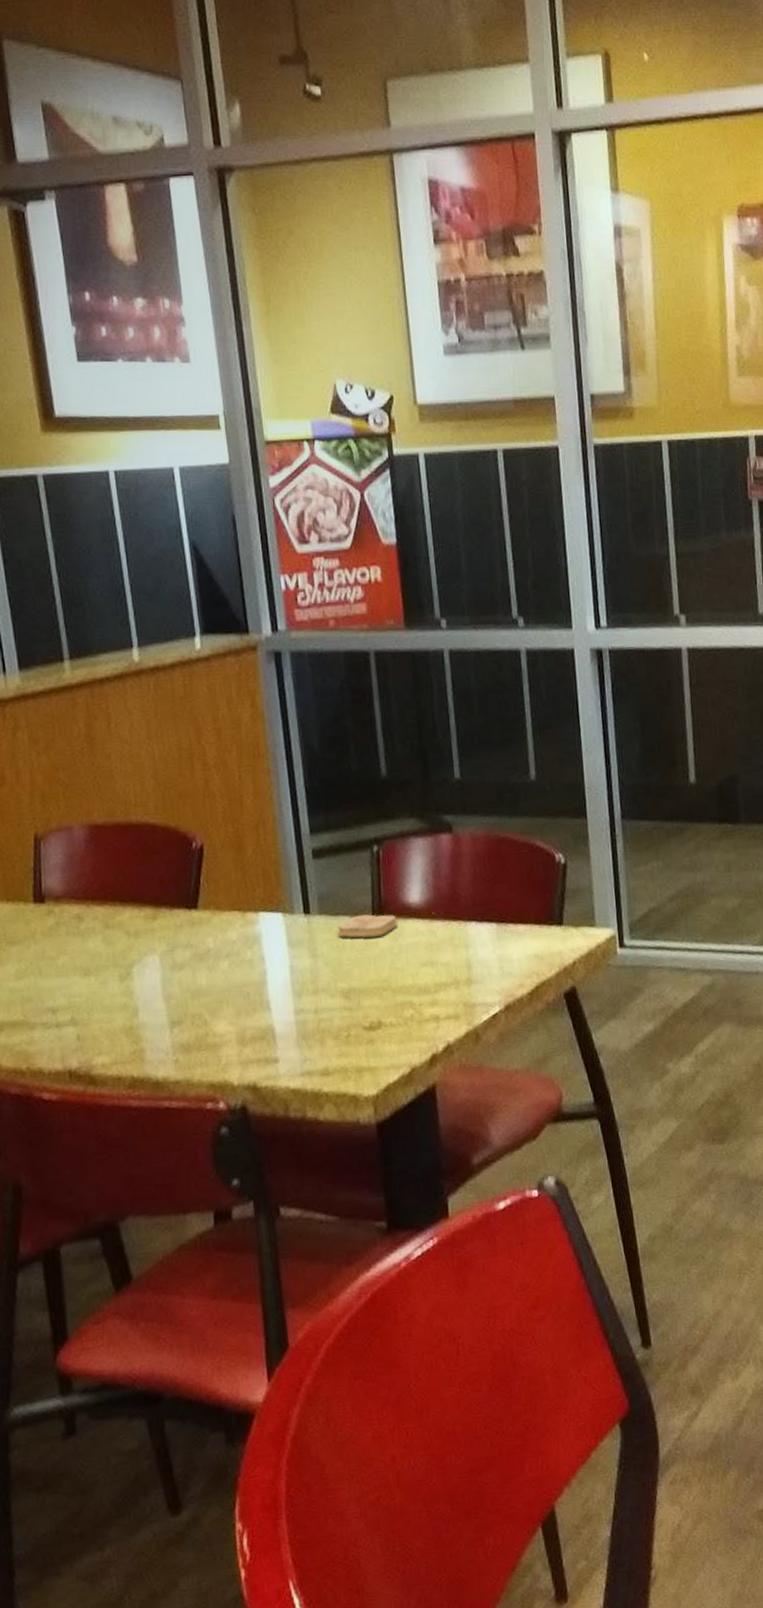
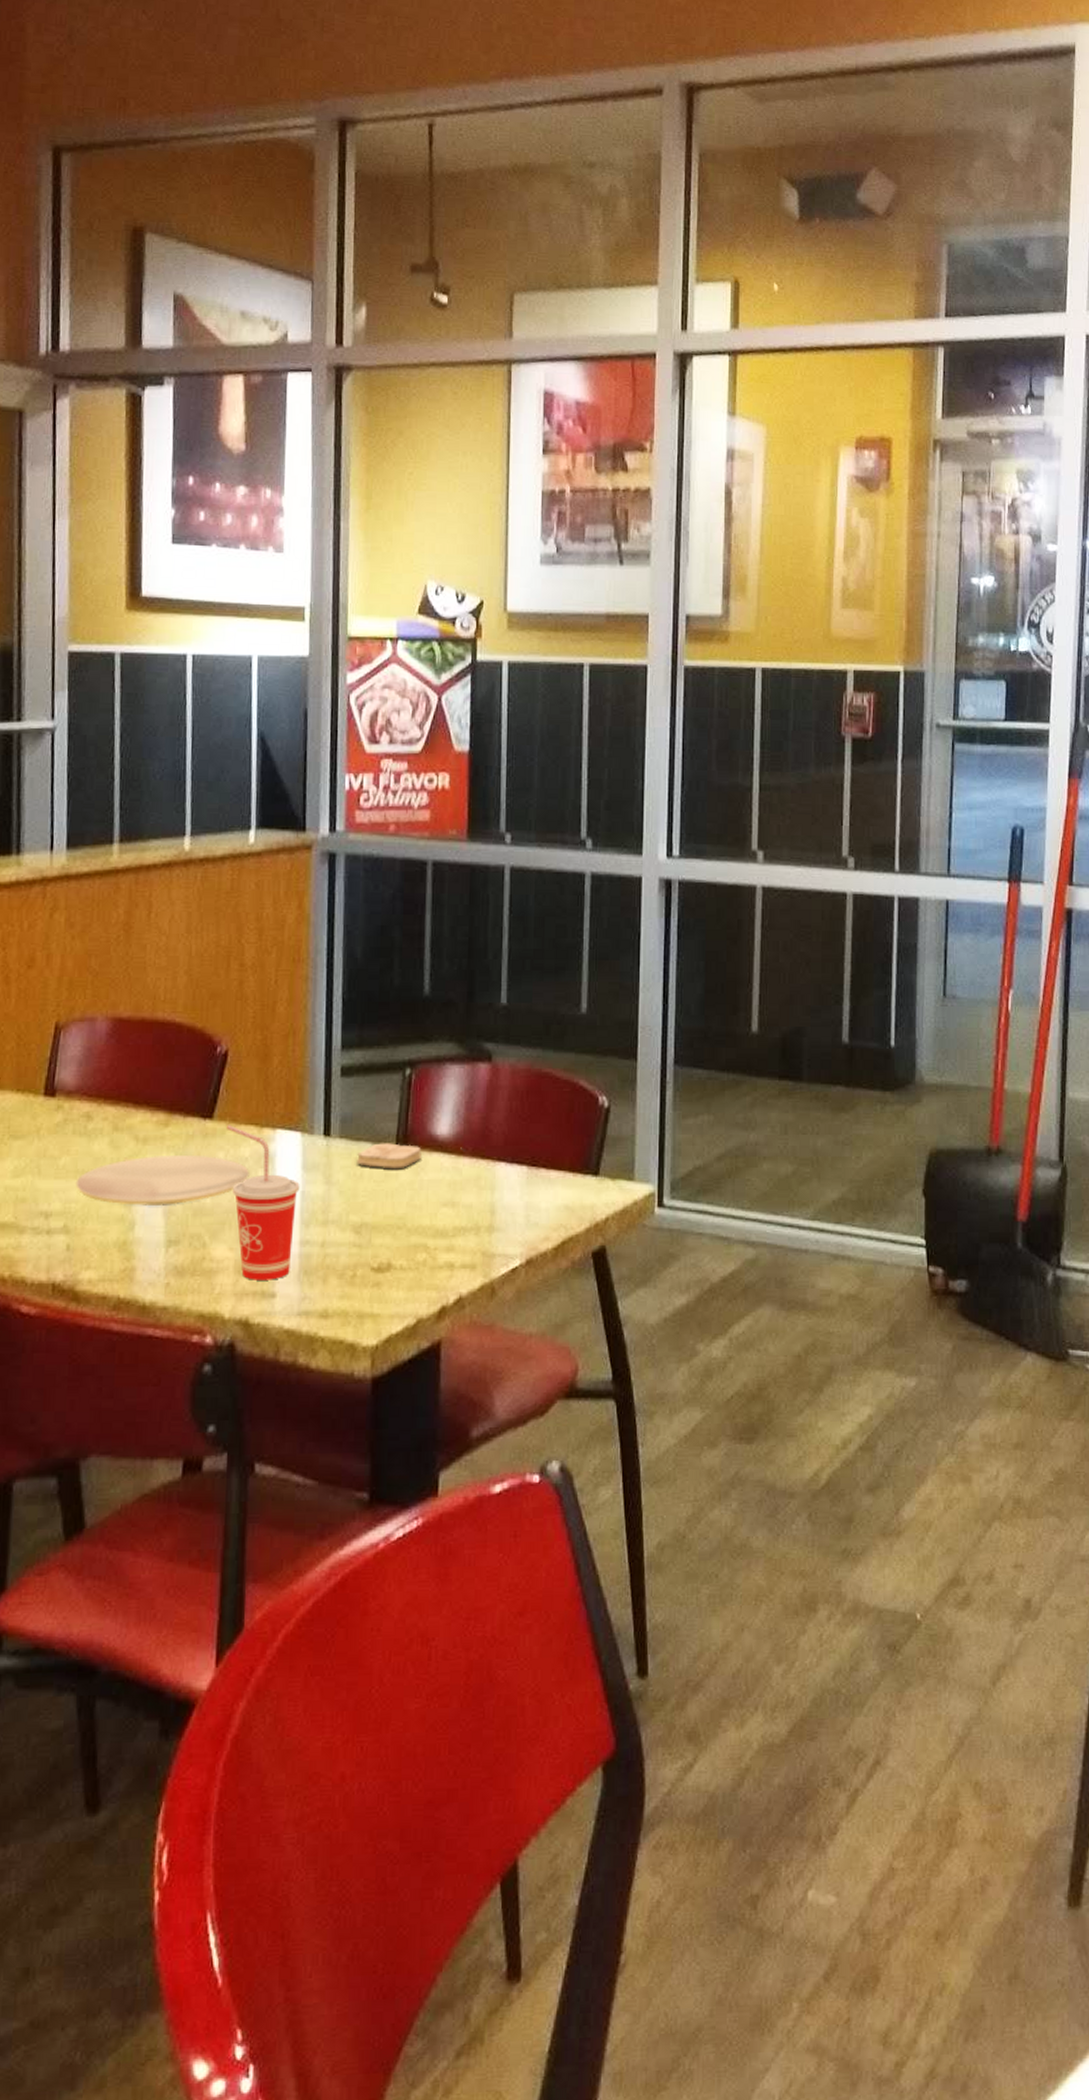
plate: none [76,942,239,994] -> present [75,1156,249,1205]
beverage cup: none [212,912,289,1049] -> present [227,1125,300,1280]

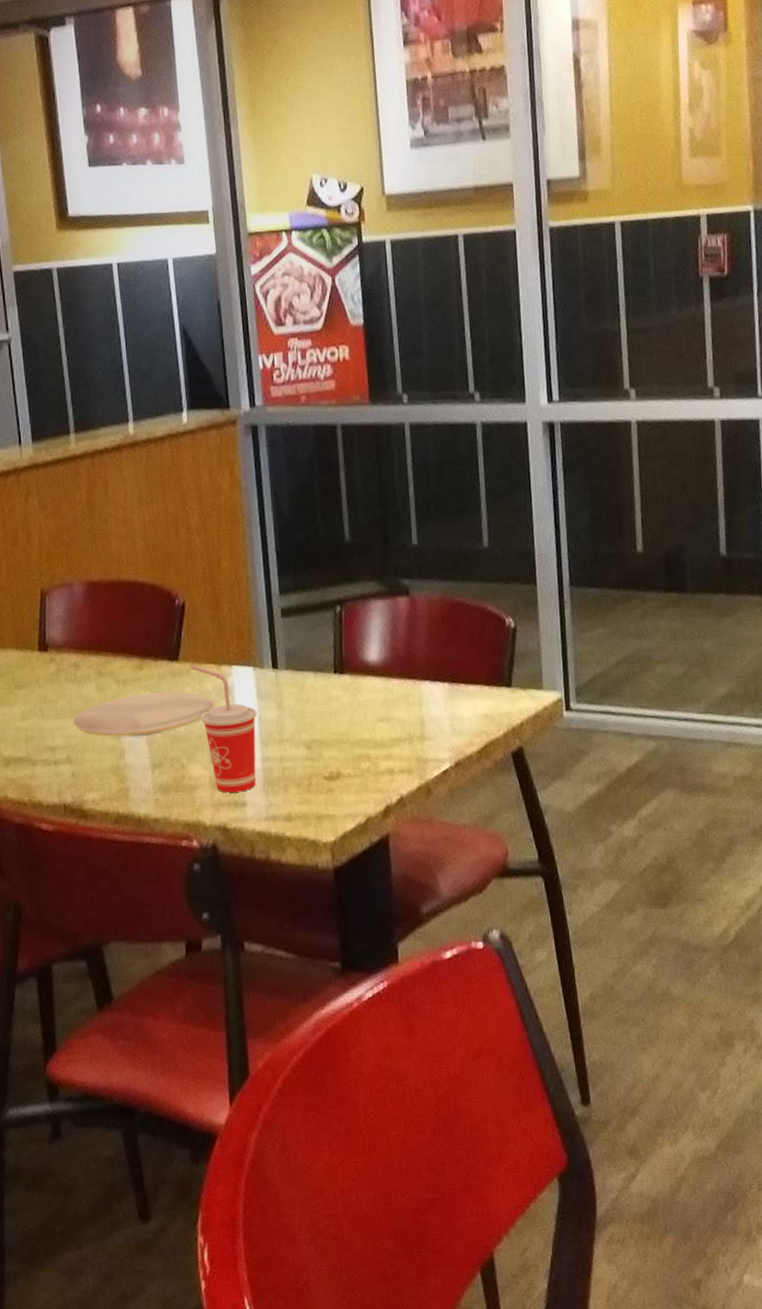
takeout container: present [357,1137,467,1170] -> none [302,667,395,693]

